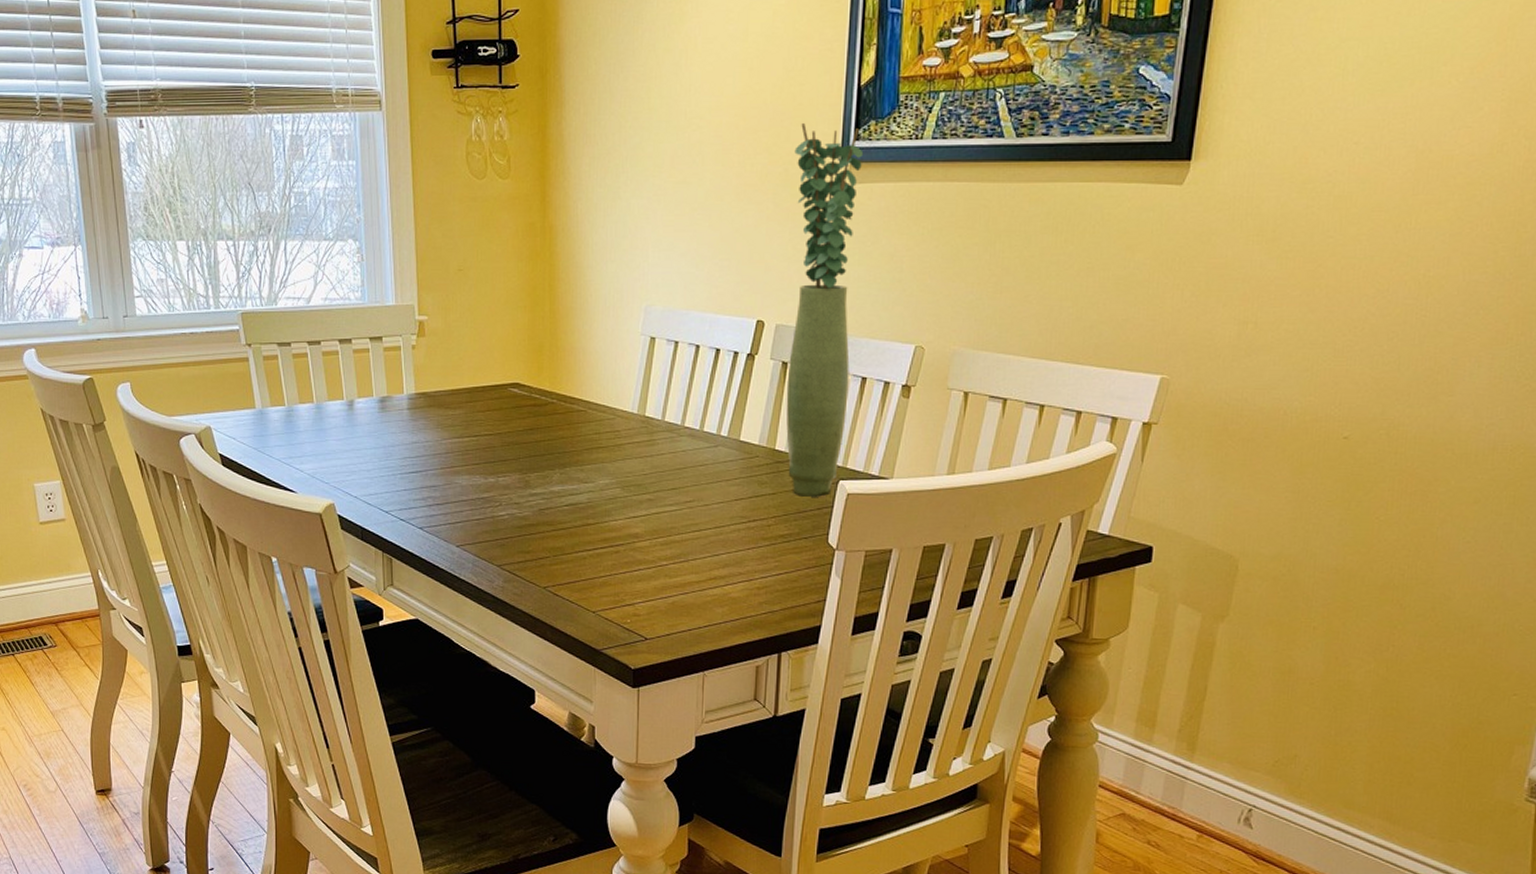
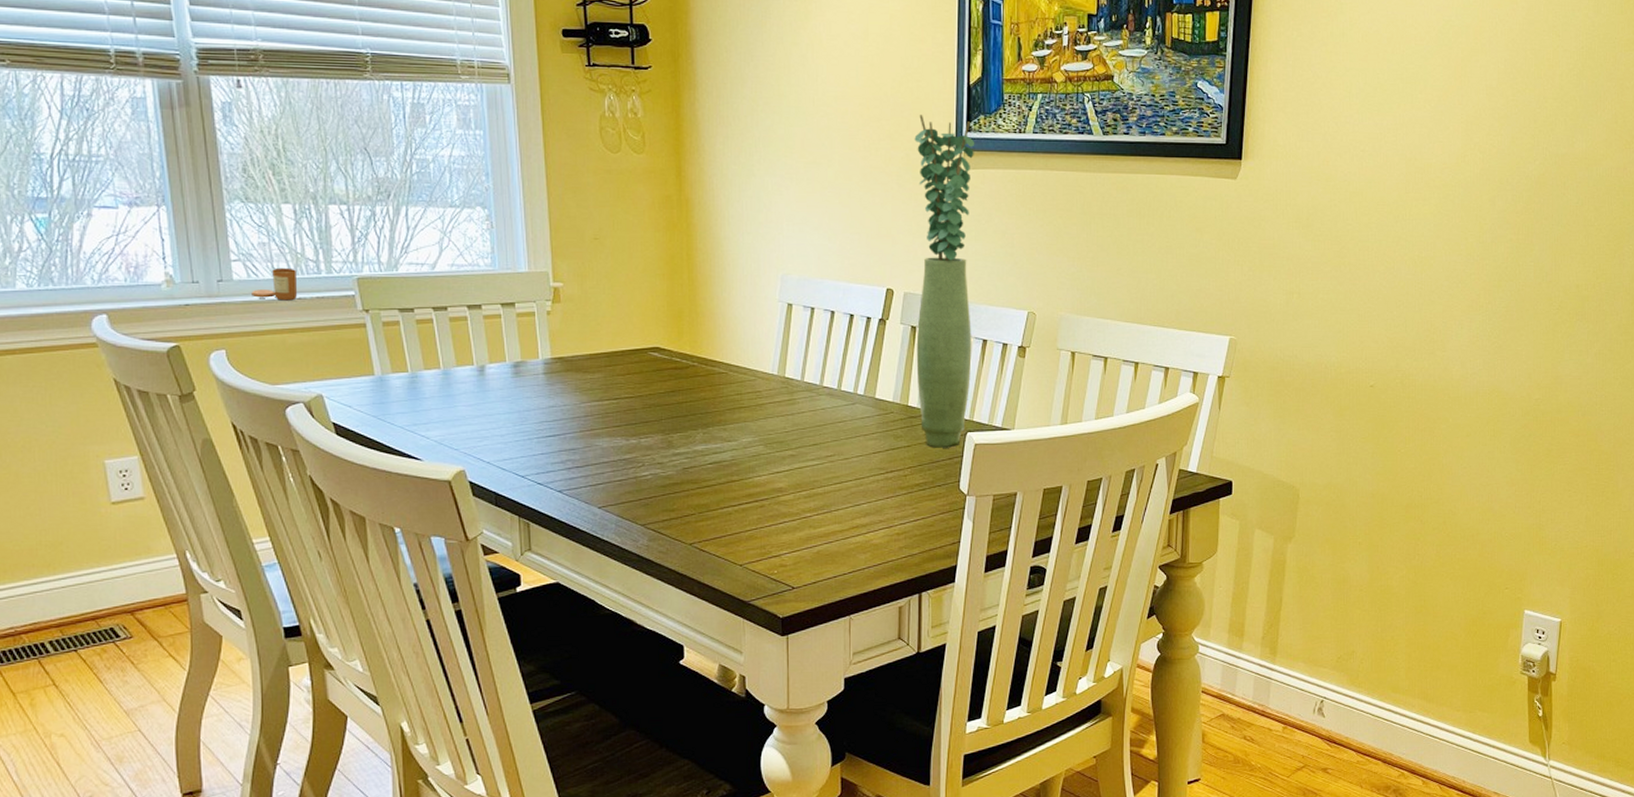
candle: none [152,303,189,335] -> present [252,267,297,301]

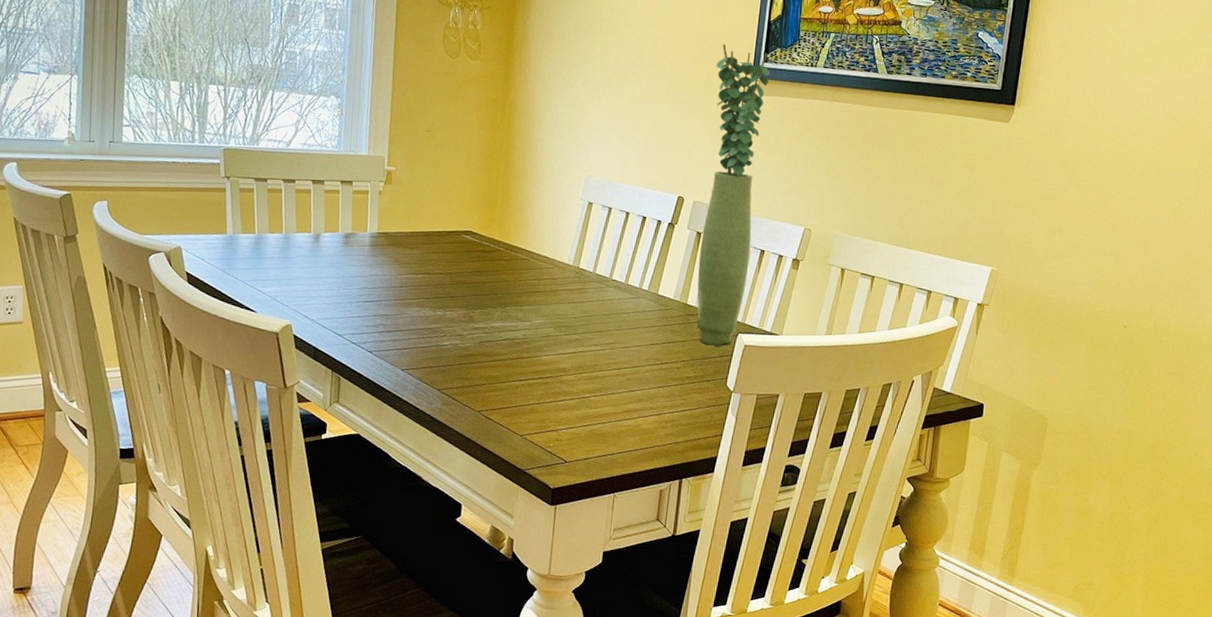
candle: present [252,267,297,301] -> none [135,134,175,164]

